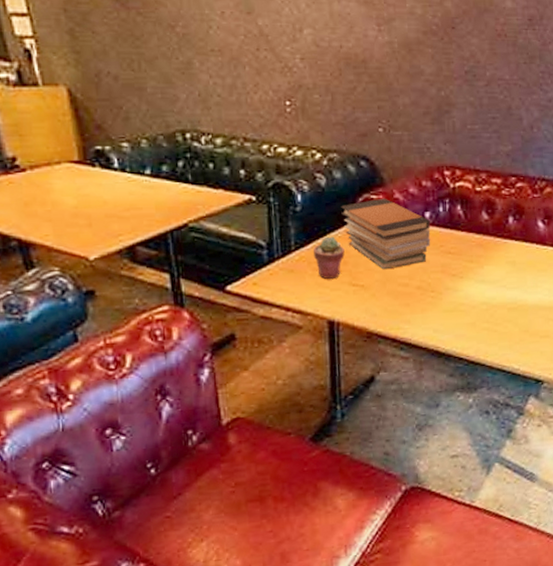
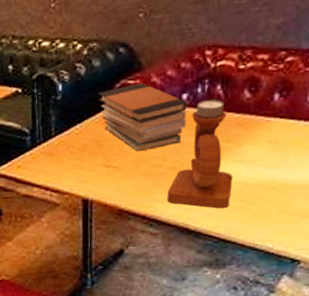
potted succulent: present [314,236,345,279] -> none [72,122,100,161]
candle holder: none [416,219,478,330] -> present [167,99,233,209]

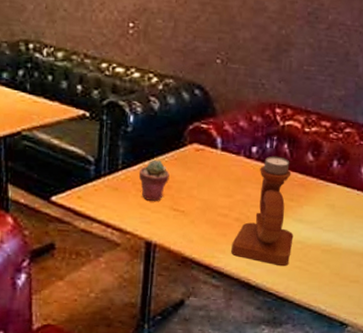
potted succulent: none [72,122,100,161] -> present [139,159,170,201]
book stack: present [99,82,187,152] -> none [170,128,256,199]

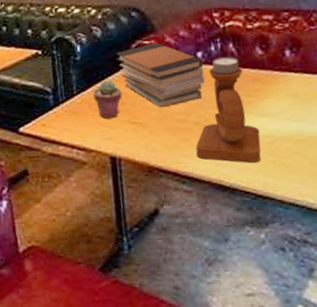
book stack: none [170,128,256,199] -> present [116,42,205,108]

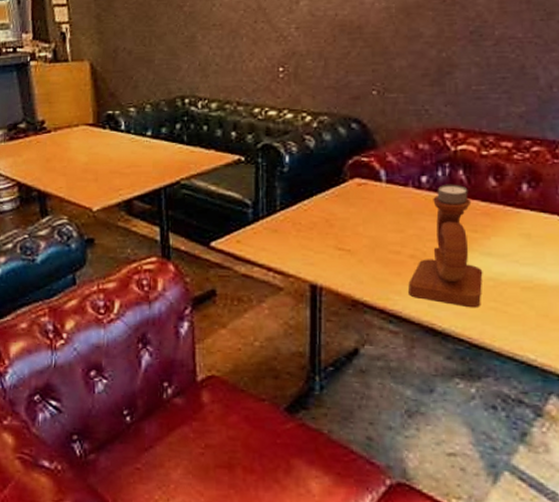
potted succulent: present [93,80,122,118] -> none [299,198,331,241]
book stack: present [116,42,205,108] -> none [329,160,427,235]

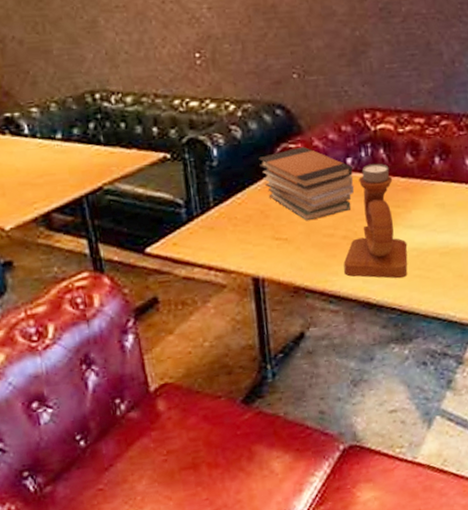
book stack: none [329,160,427,235] -> present [259,146,355,221]

